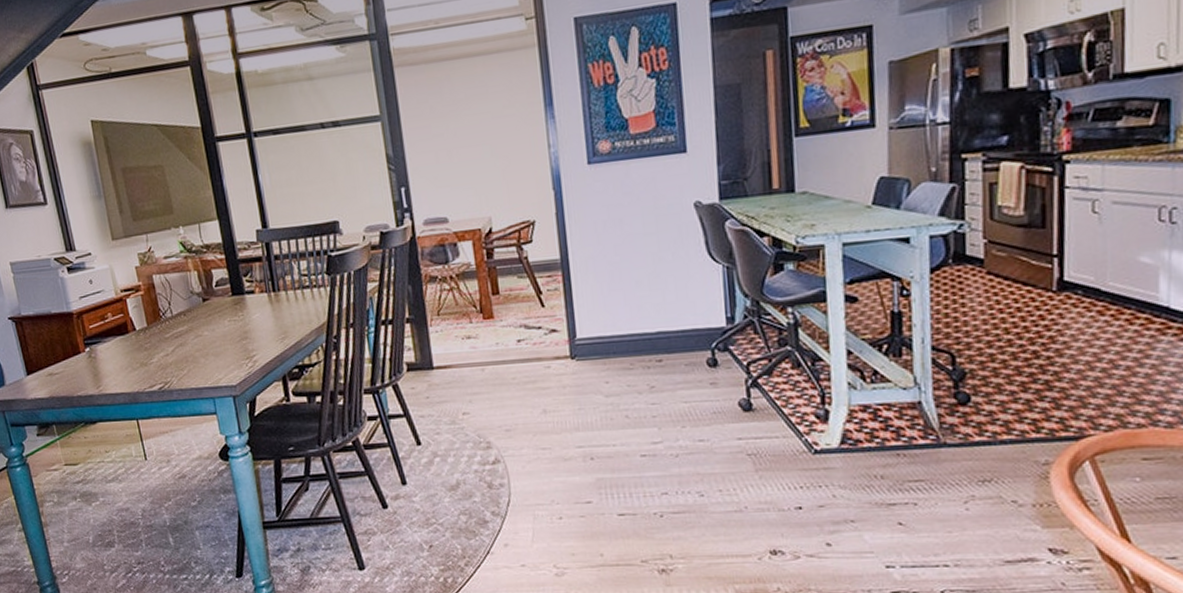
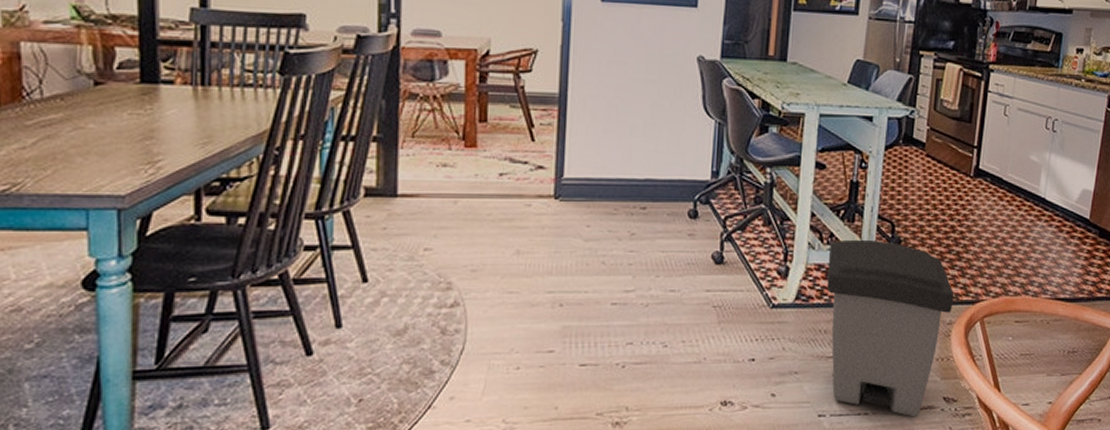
trash can: none [874,374,1049,571] -> present [826,239,955,417]

